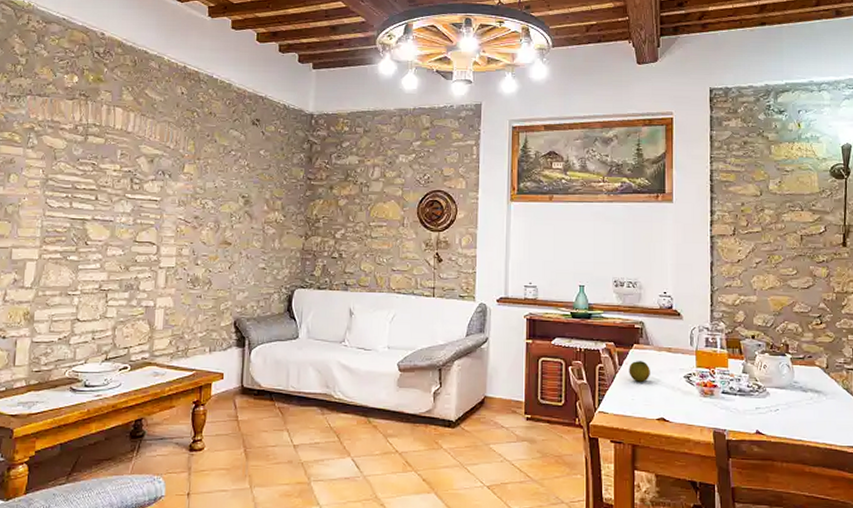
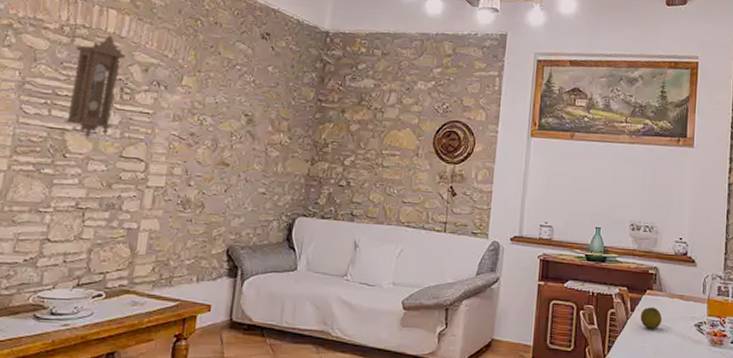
pendulum clock: none [83,131,134,227] -> present [63,35,127,138]

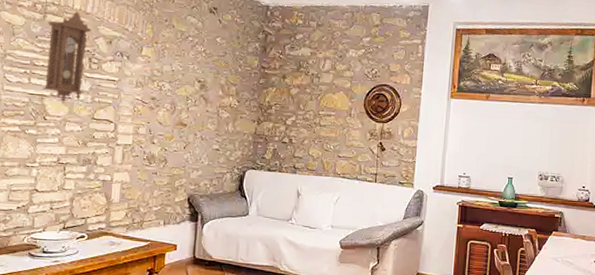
fruit: present [640,307,662,329] -> none [547,246,566,265]

